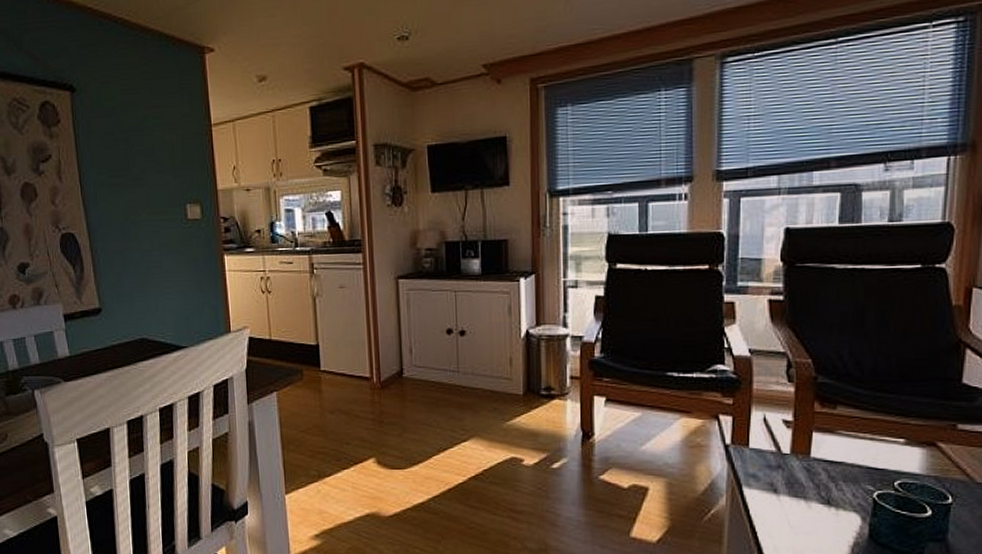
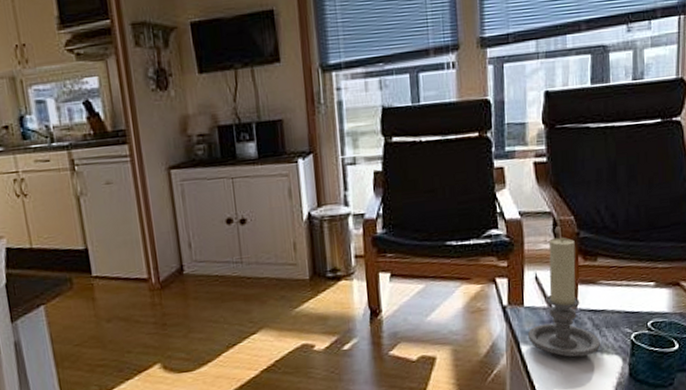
candle holder: none [751,380,835,509] -> present [527,237,600,357]

